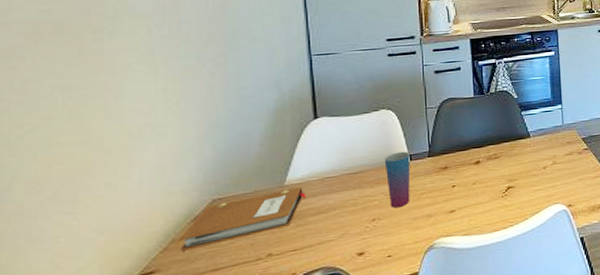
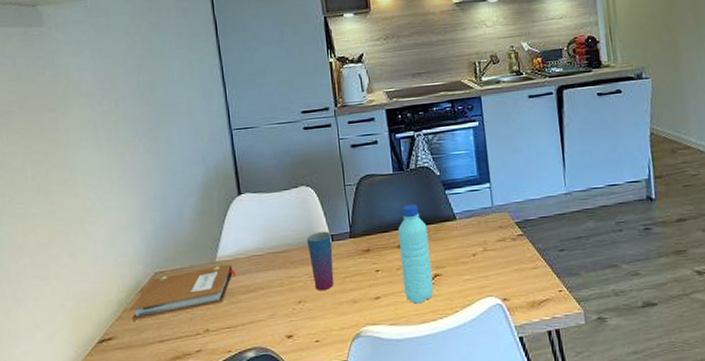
water bottle: none [476,124,506,215] -> present [398,204,434,304]

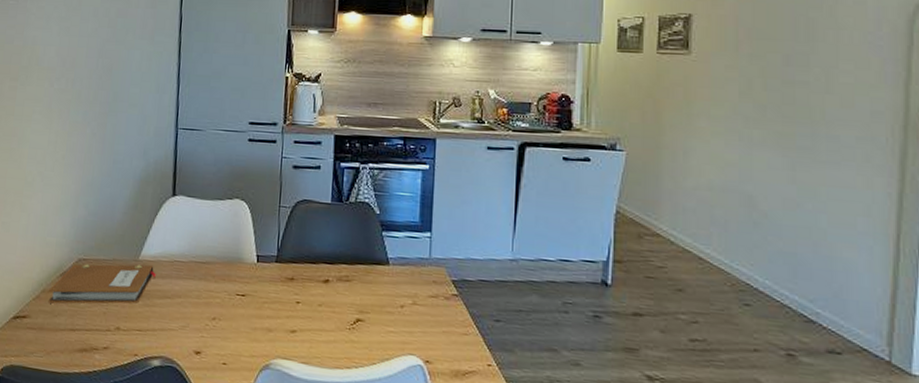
cup: present [306,231,334,291] -> none [231,249,258,312]
water bottle: present [398,204,434,304] -> none [322,238,357,347]

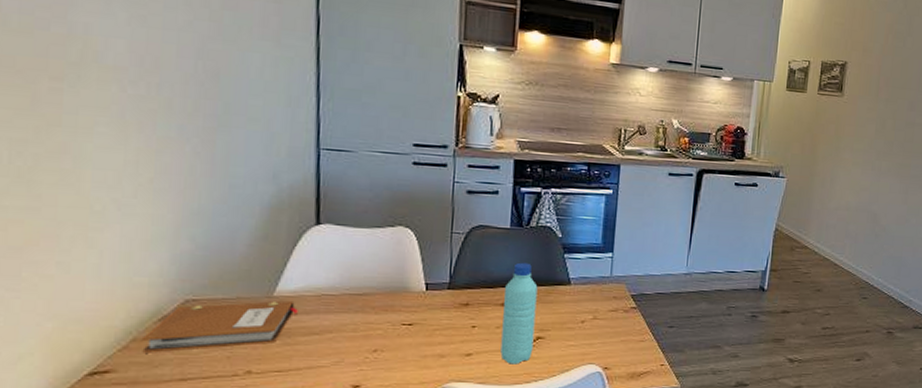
water bottle: none [322,238,357,347] -> present [500,262,538,365]

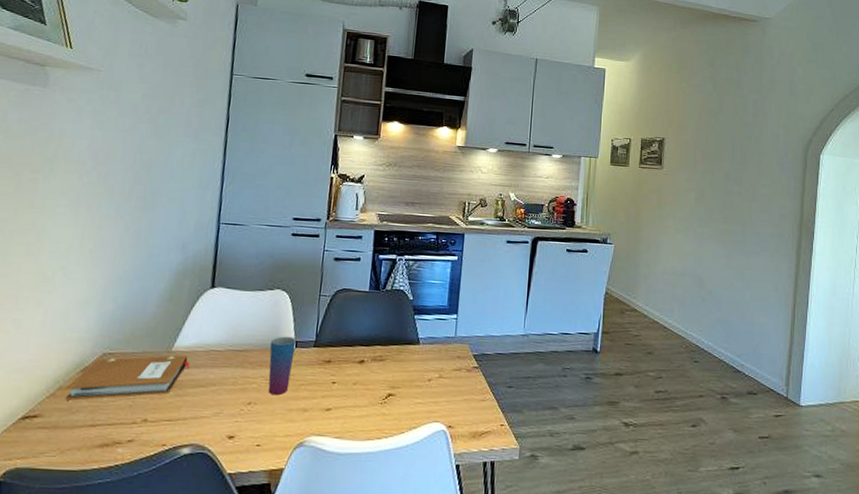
cup: none [395,278,426,342] -> present [268,336,296,396]
water bottle: present [500,262,538,365] -> none [356,323,391,420]

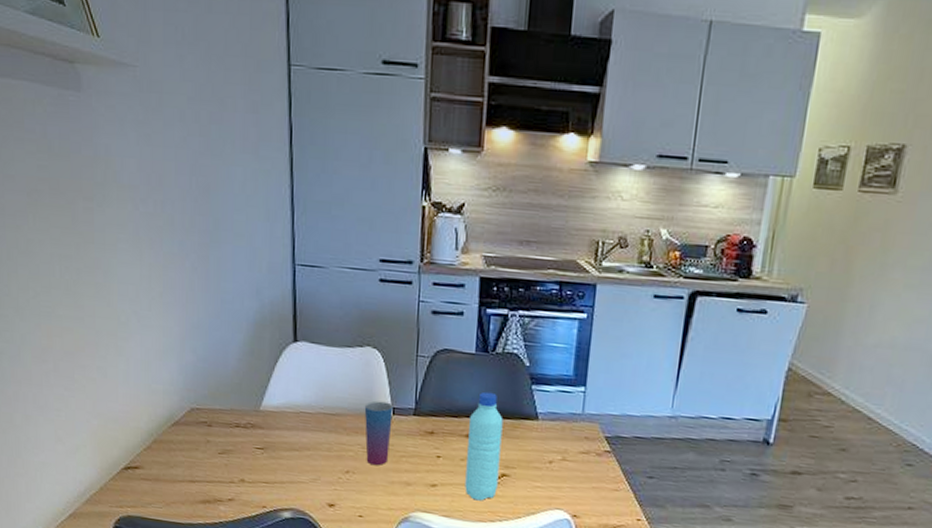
notebook: present [64,355,190,401] -> none [161,413,280,456]
water bottle: none [356,323,391,420] -> present [465,391,503,501]

